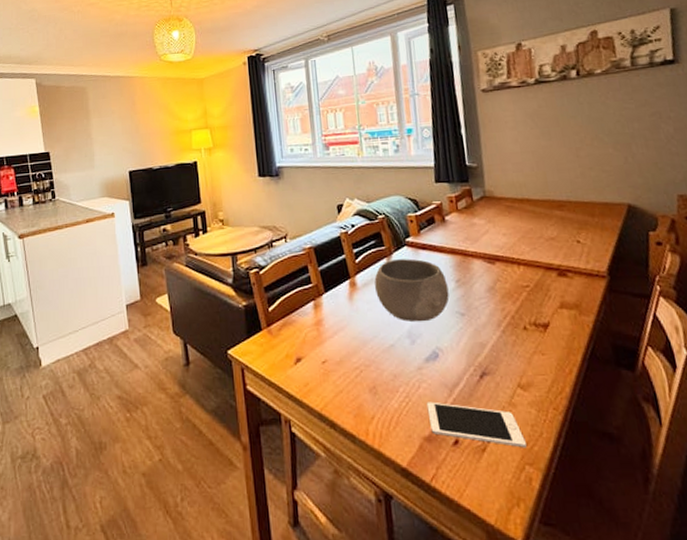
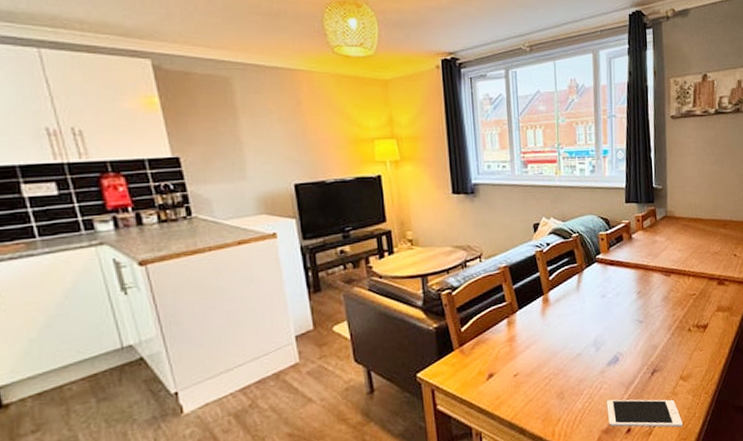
bowl: present [374,259,450,322] -> none [566,274,631,332]

